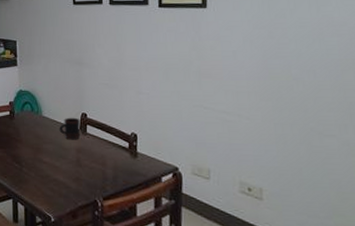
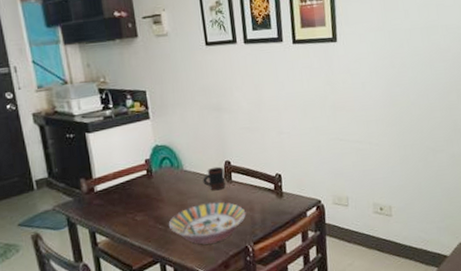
serving bowl: none [24,150,98,191] -> present [168,202,246,245]

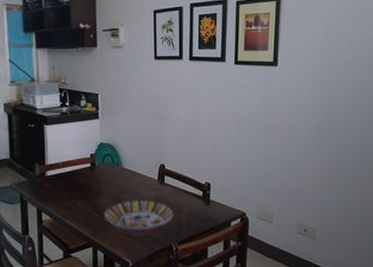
mug: present [203,166,226,191] -> none [138,168,159,190]

